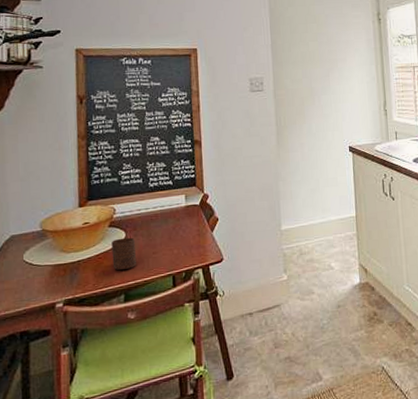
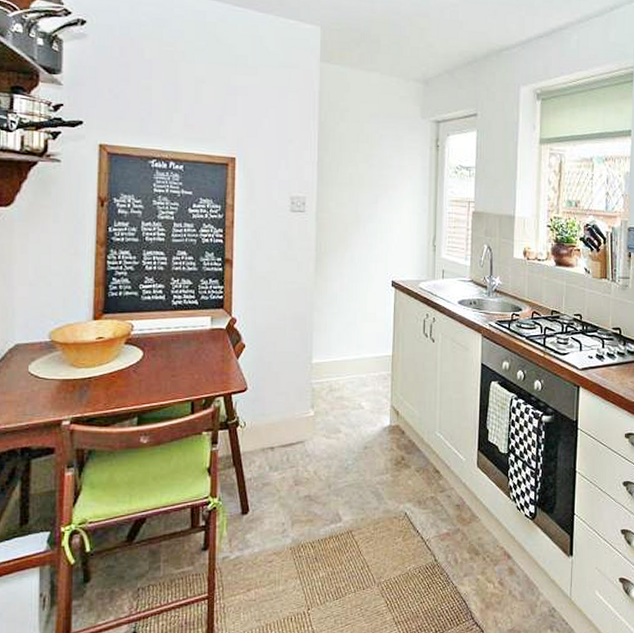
cup: present [111,237,137,270] -> none [127,357,154,390]

